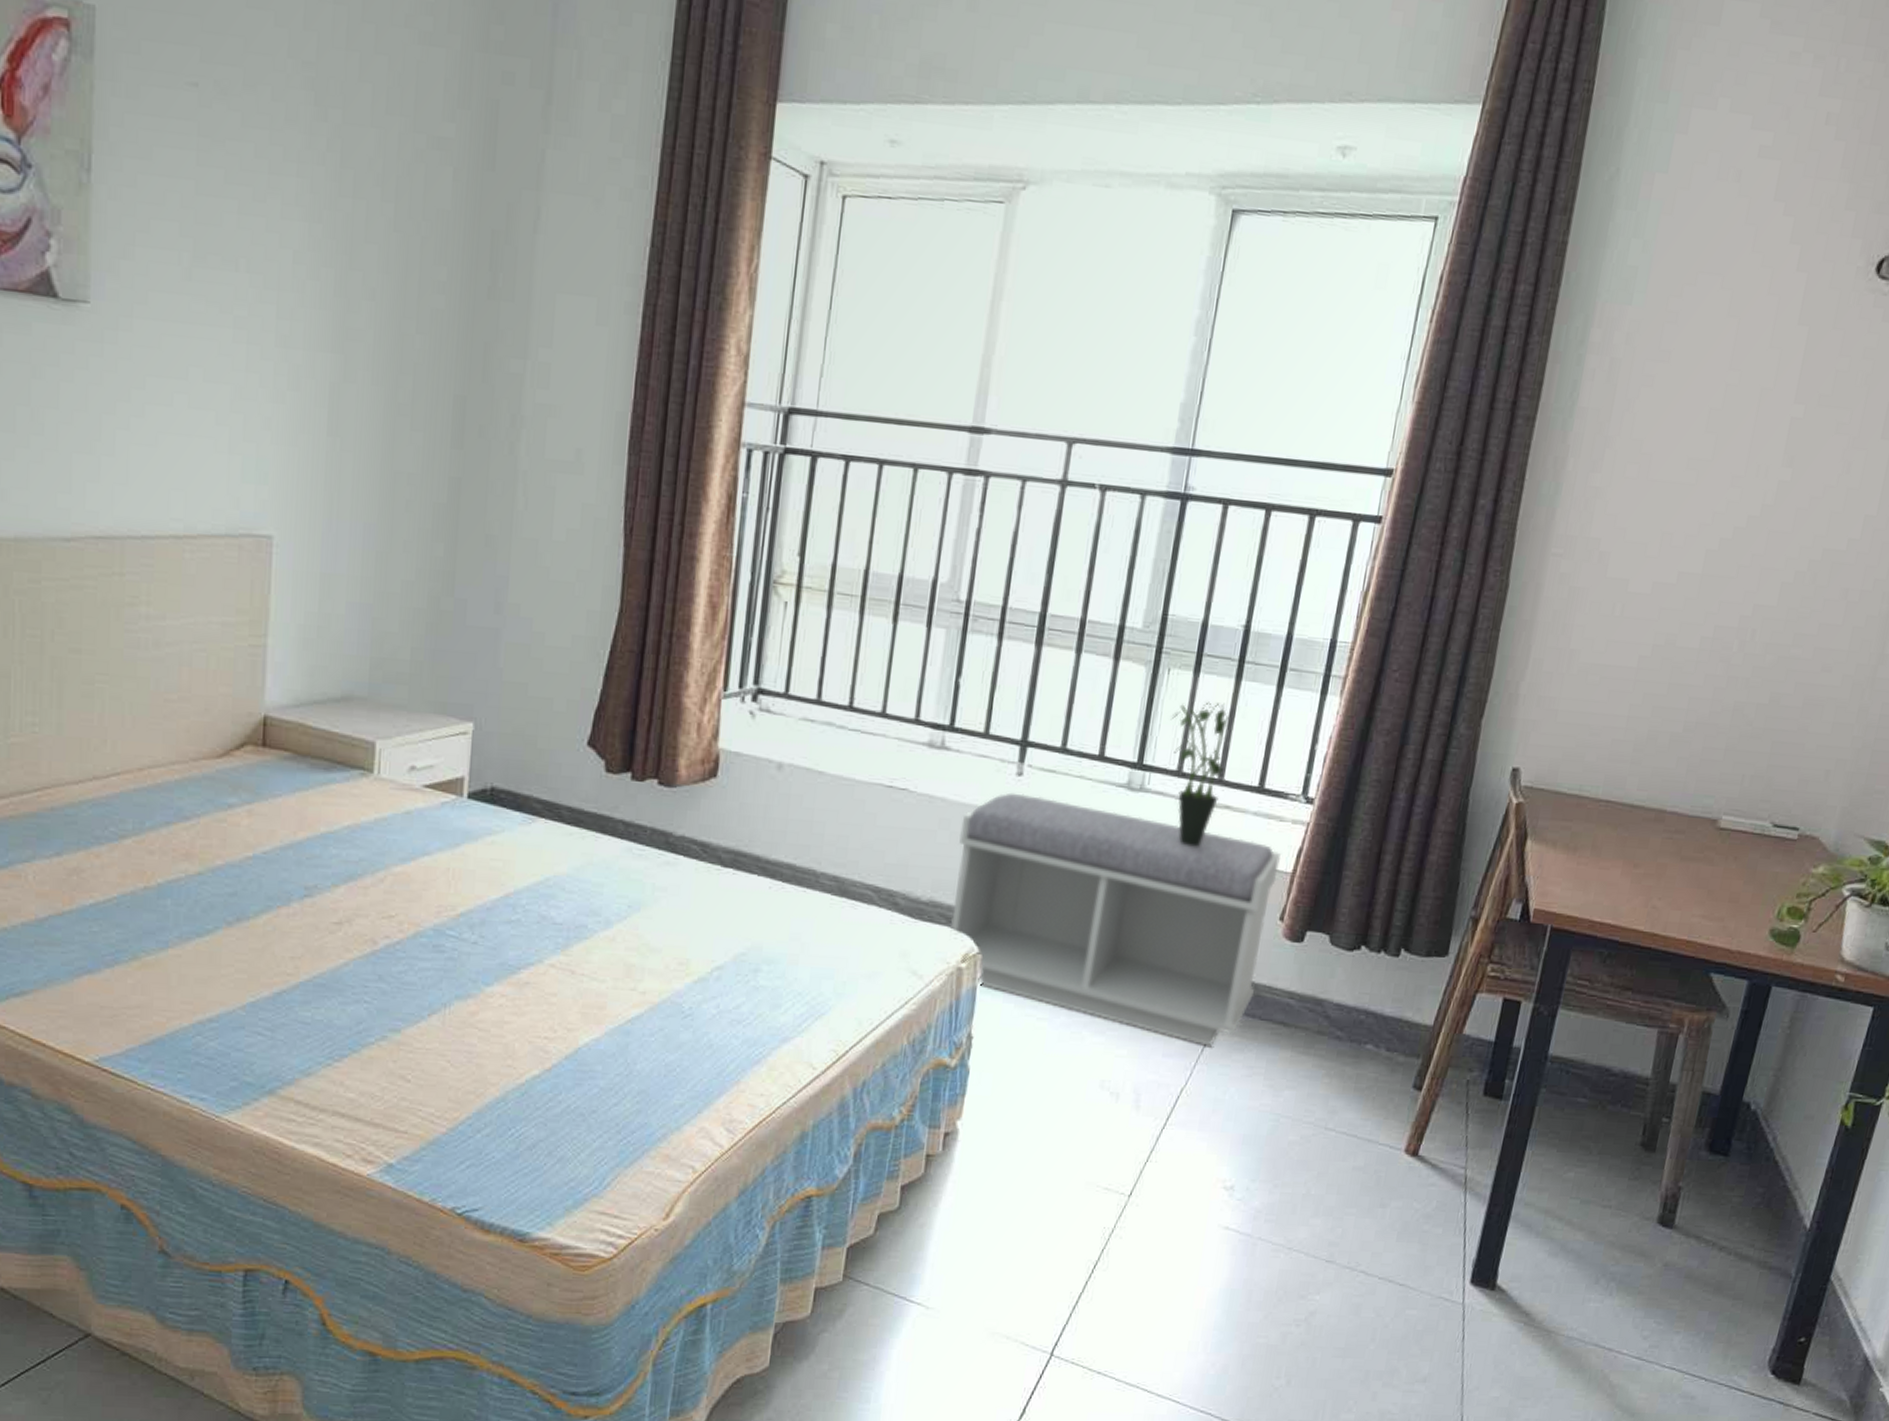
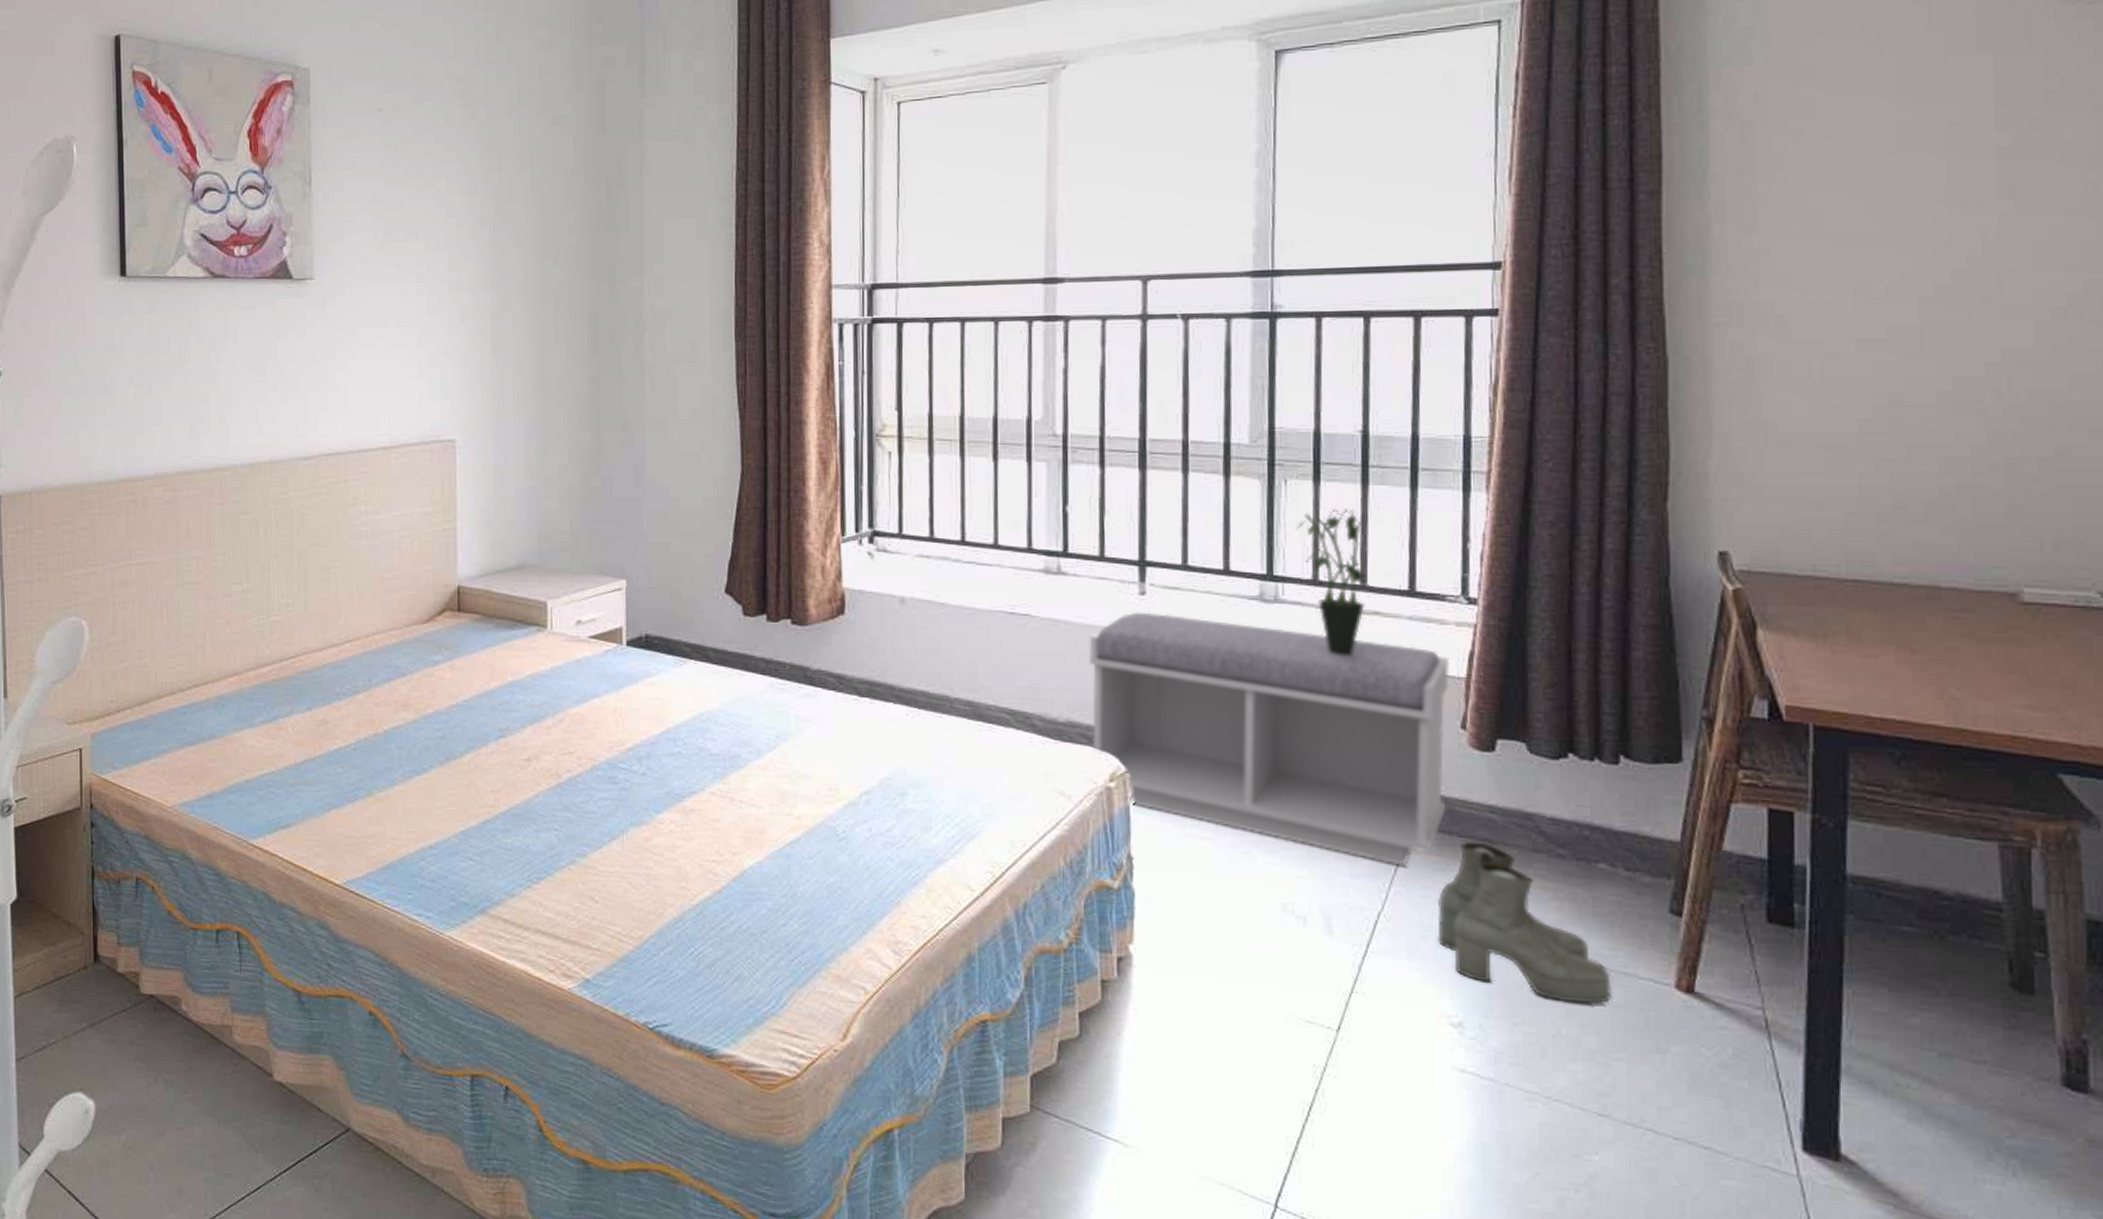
boots: none [1226,1024,1358,1167] -> present [1437,841,1611,1004]

